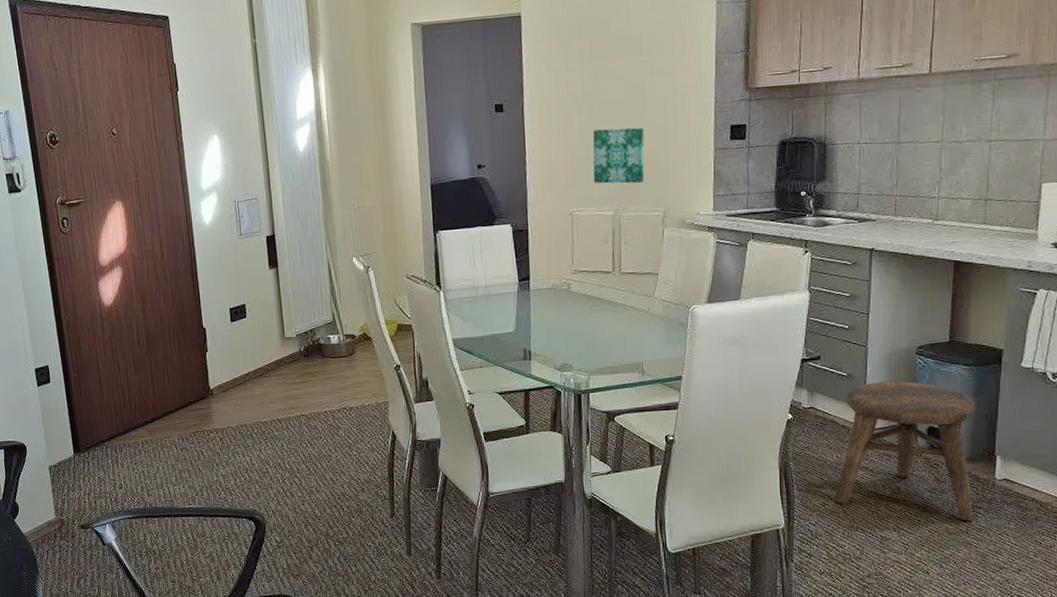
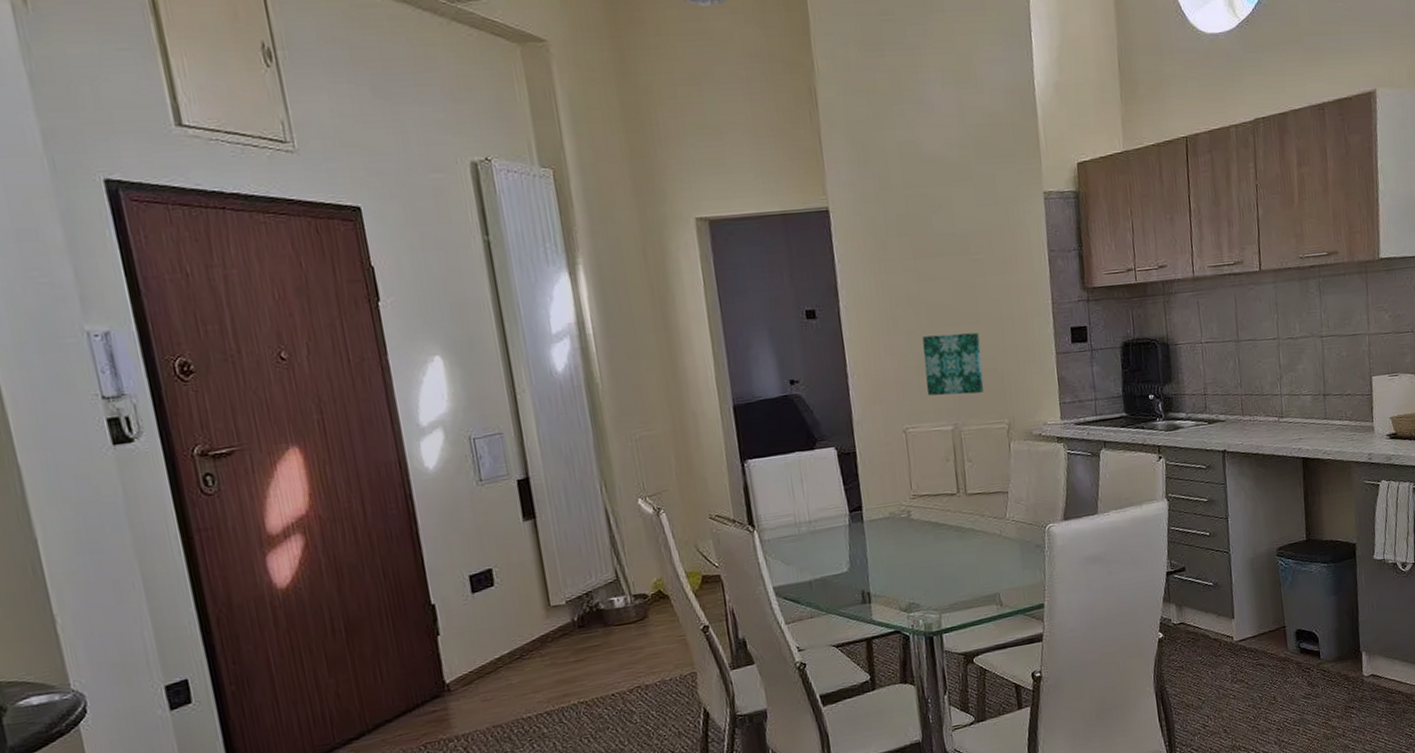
stool: present [834,380,976,522] -> none [1214,585,1348,724]

